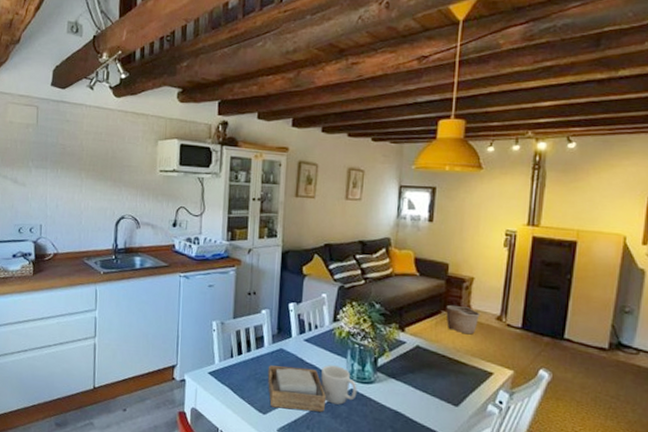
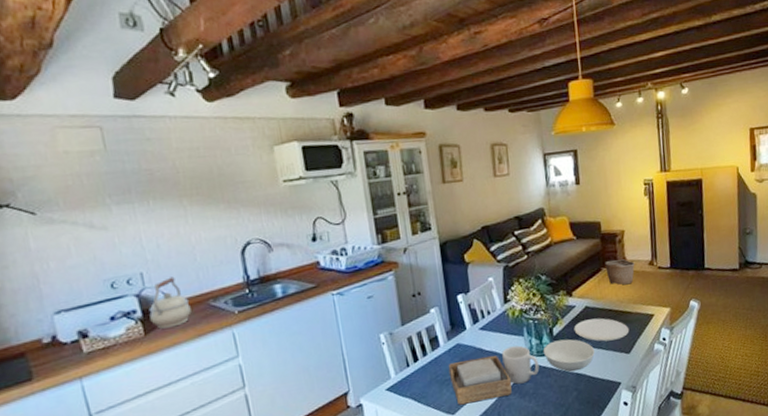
kettle: none [39,232,70,274] -> present [148,276,192,329]
bowl: none [363,371,418,409] -> present [543,339,595,372]
plate: none [400,359,462,389] -> present [574,318,630,342]

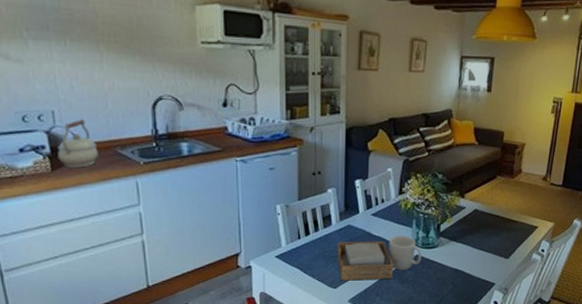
bowl: present [543,339,595,372] -> none [427,236,476,267]
plate: present [574,318,630,342] -> none [460,222,512,244]
basket: present [605,259,635,285] -> none [500,170,529,195]

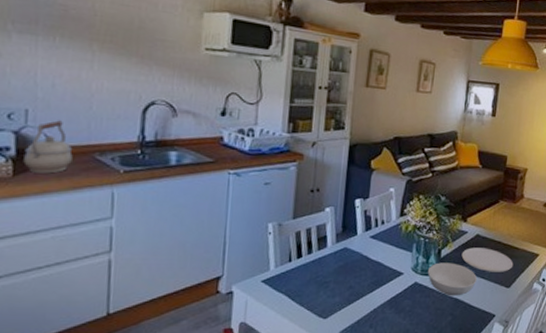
napkin holder: present [336,240,394,281] -> none [329,265,391,310]
mug: present [388,235,422,270] -> none [385,260,421,299]
bowl: none [427,236,476,267] -> present [427,262,477,296]
plate: none [460,222,512,244] -> present [461,247,514,272]

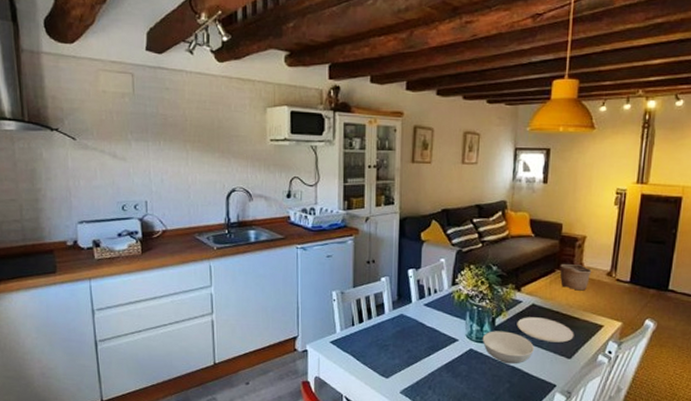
kettle: present [23,120,73,174] -> none [148,208,180,251]
basket: none [503,195,531,221] -> present [560,264,592,291]

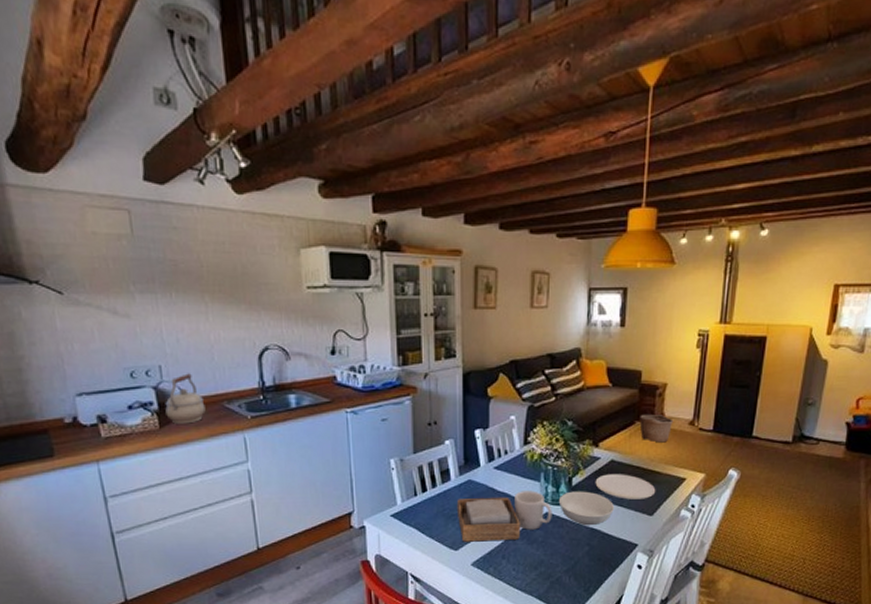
kettle: none [148,208,180,251] -> present [165,373,206,424]
napkin holder: none [389,331,447,373] -> present [456,497,521,542]
mug: none [441,327,476,364] -> present [514,491,552,530]

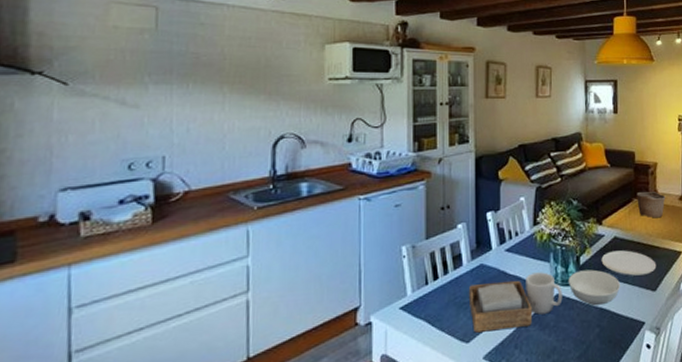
kettle: present [165,373,206,424] -> none [162,164,208,218]

